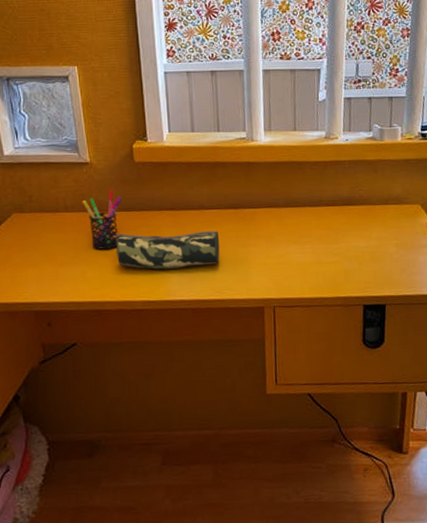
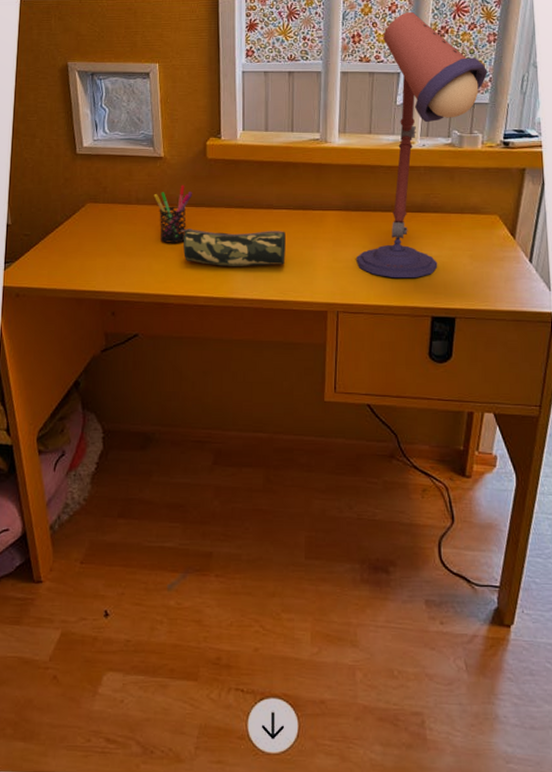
desk lamp: none [289,9,403,271] -> present [356,12,488,279]

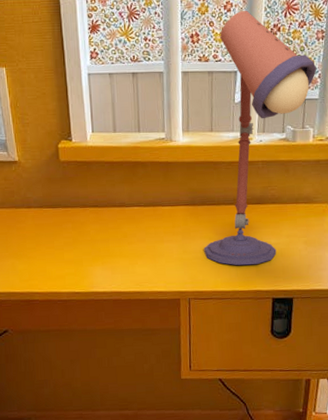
pen holder: present [153,185,192,243] -> none [11,187,48,244]
pencil case: present [180,229,286,267] -> none [40,227,140,263]

